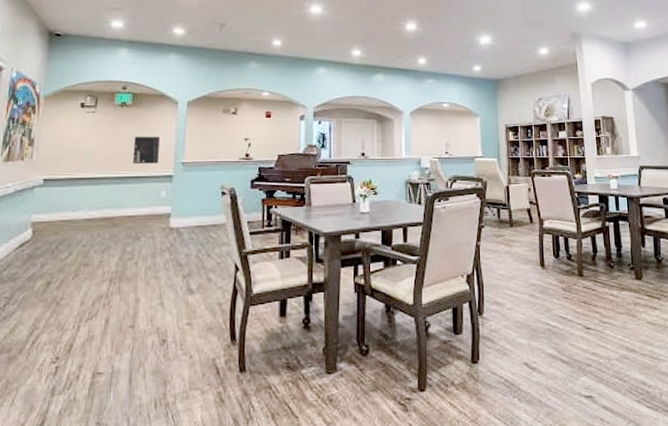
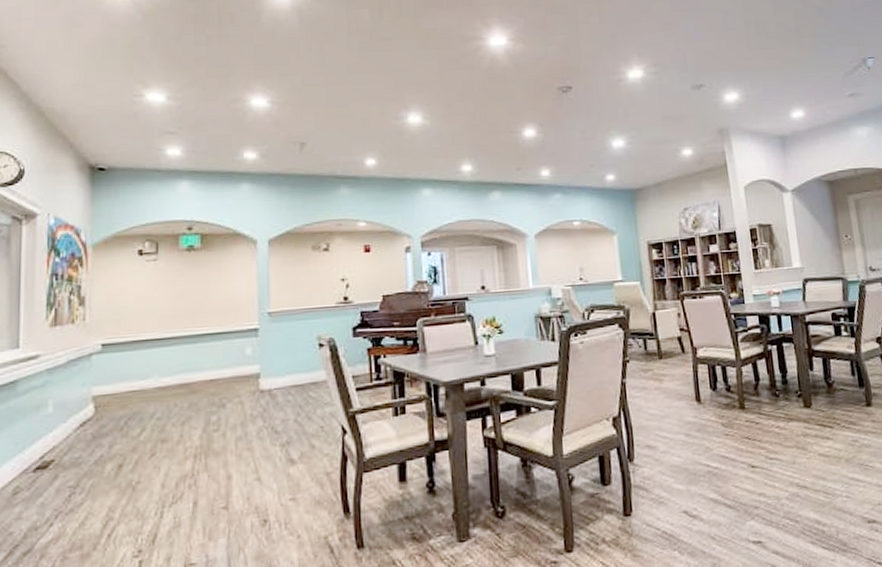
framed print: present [132,136,160,164] -> none [207,283,239,318]

